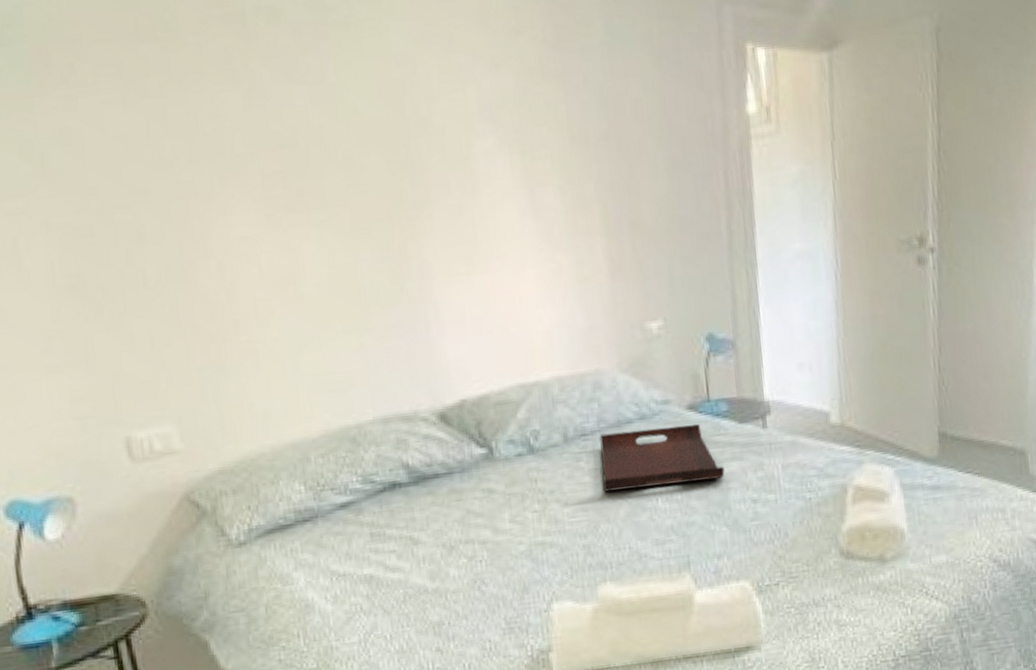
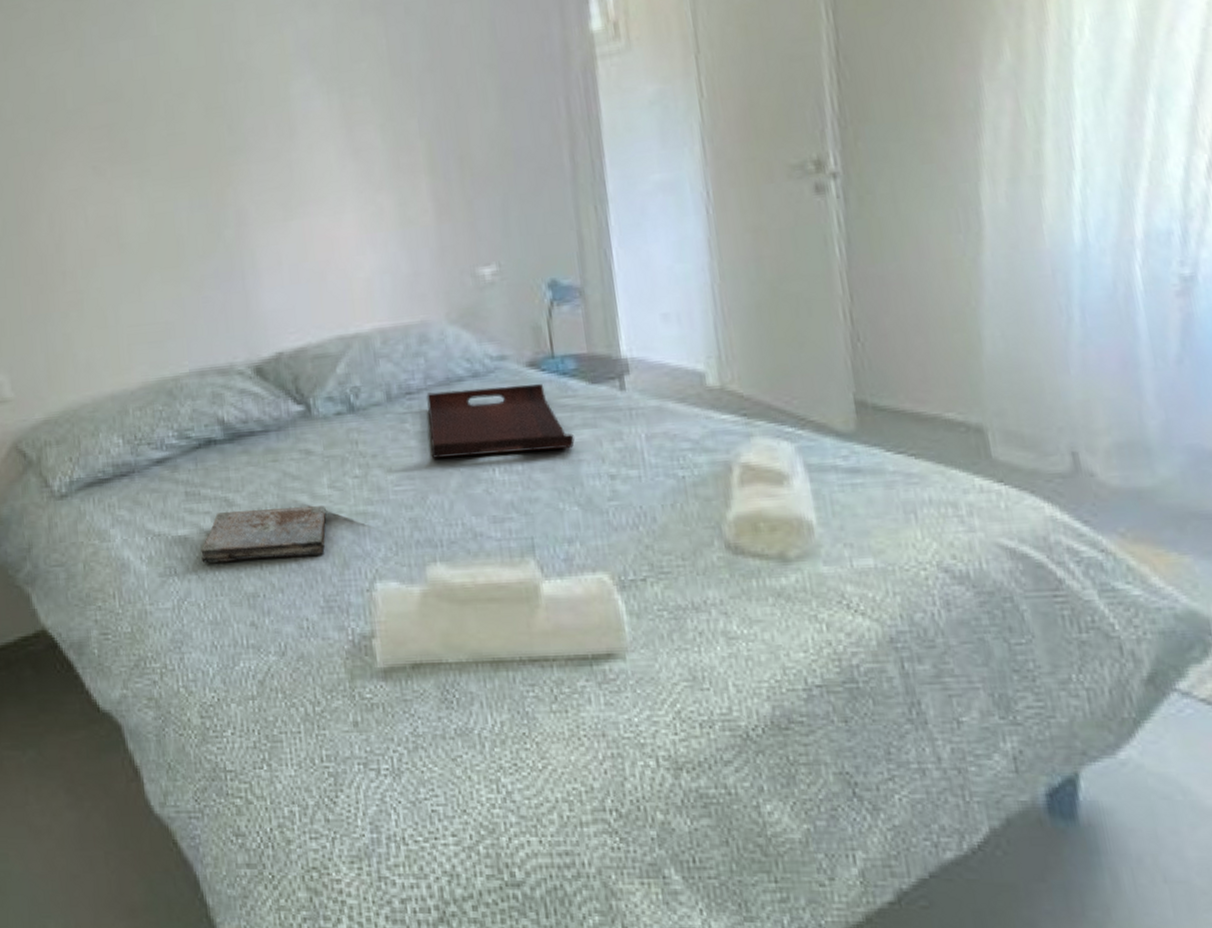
book: none [387,539,508,598] -> present [201,505,326,563]

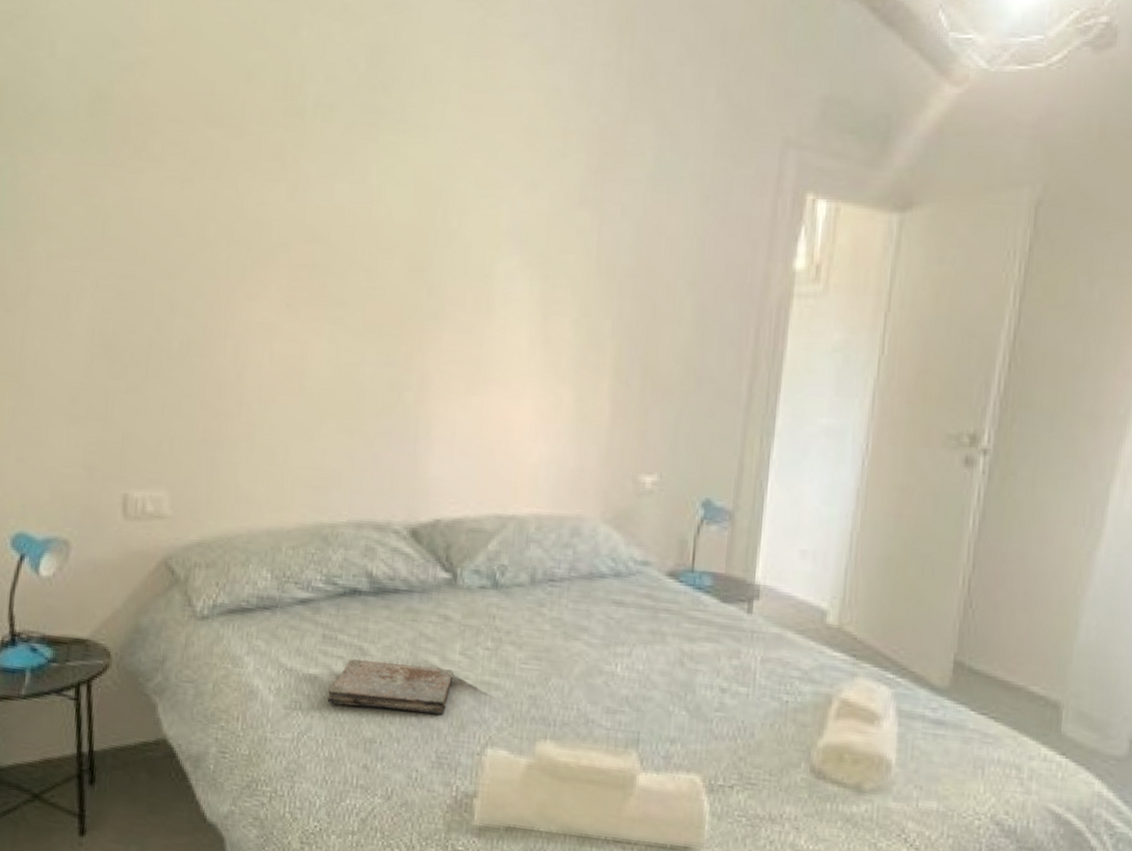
serving tray: present [426,384,575,459] -> none [561,583,696,657]

